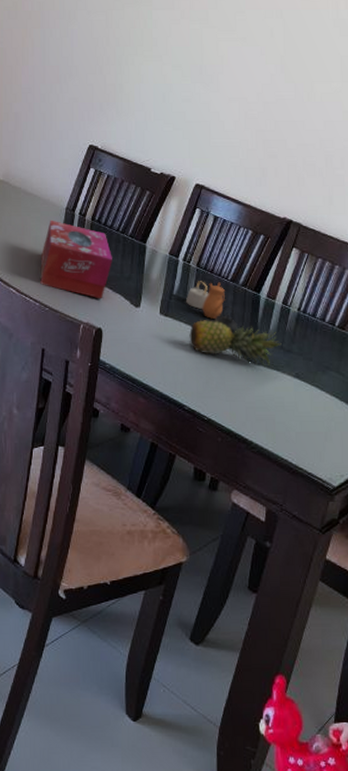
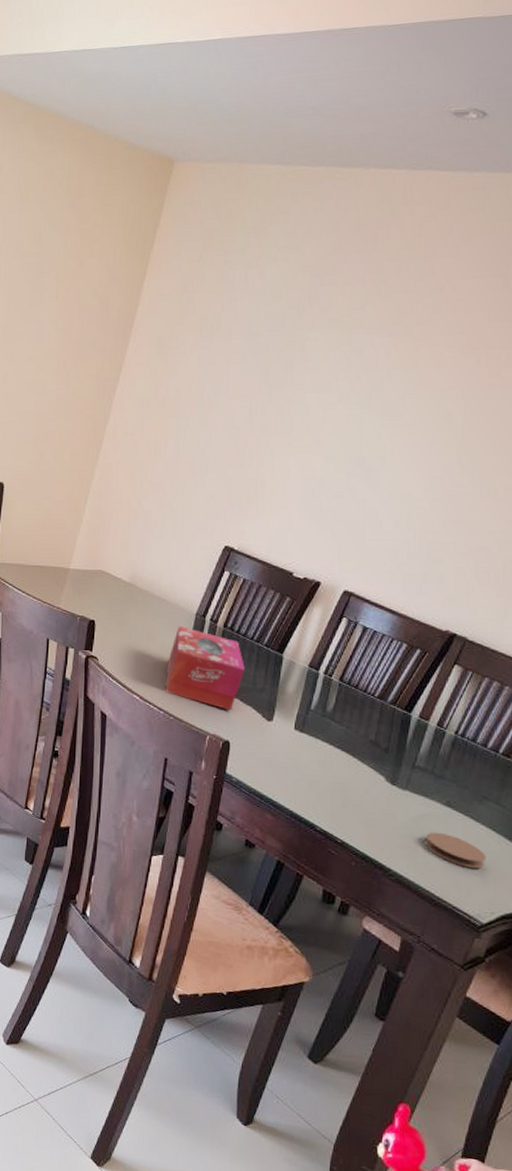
teapot: present [185,281,239,331] -> none [324,696,384,752]
fruit: present [189,320,282,365] -> none [326,738,433,791]
coaster: none [280,403,333,434] -> present [425,832,487,868]

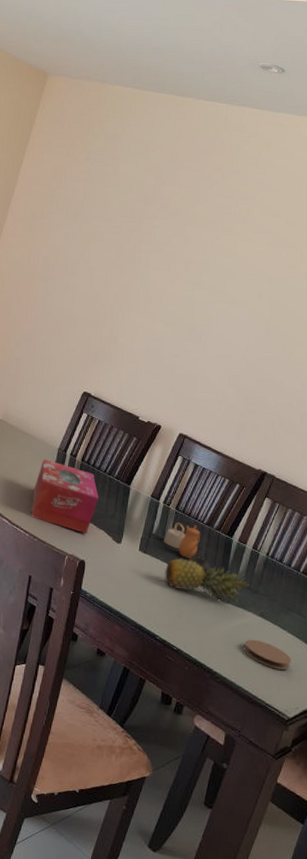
teapot: none [324,696,384,752] -> present [163,522,211,570]
fruit: none [326,738,433,791] -> present [165,558,249,604]

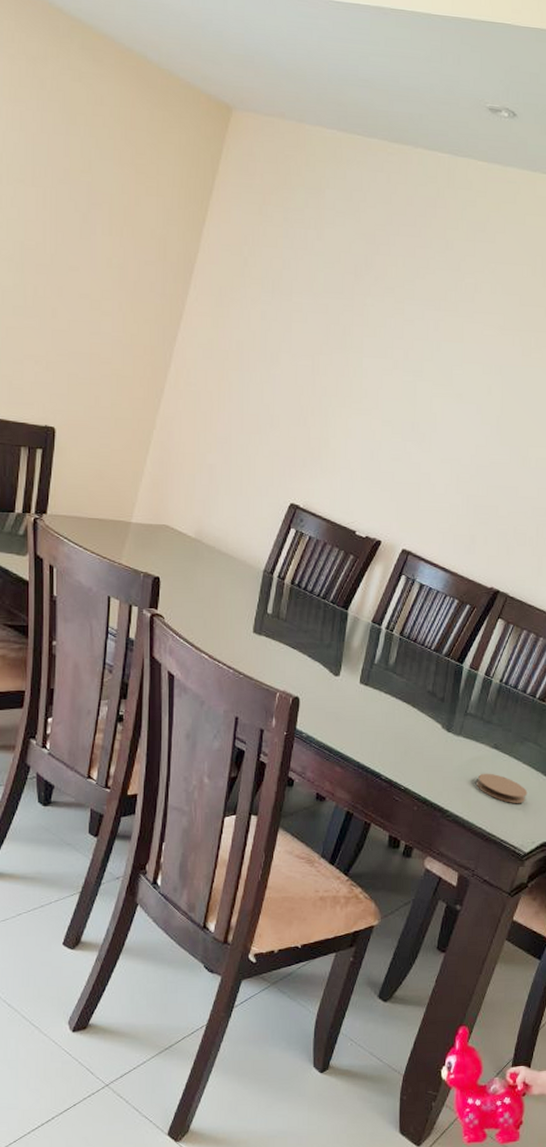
tissue box: present [31,458,99,534] -> none [235,582,312,667]
teapot: present [163,522,211,570] -> none [386,650,440,701]
fruit: present [165,558,249,604] -> none [389,690,482,736]

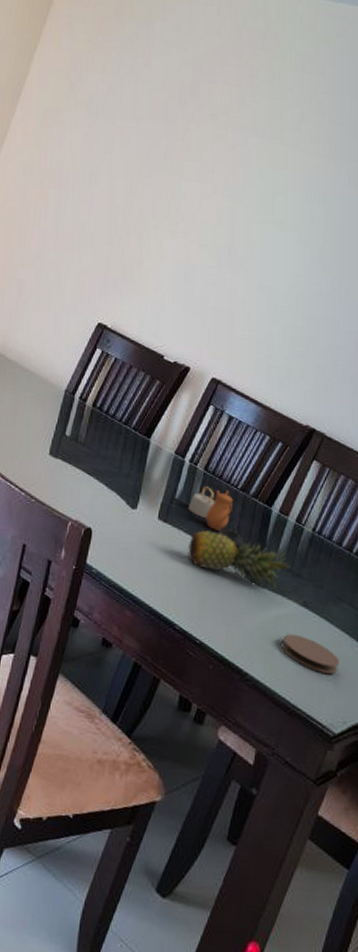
teapot: none [386,650,440,701] -> present [187,486,245,547]
fruit: none [389,690,482,736] -> present [188,530,291,589]

